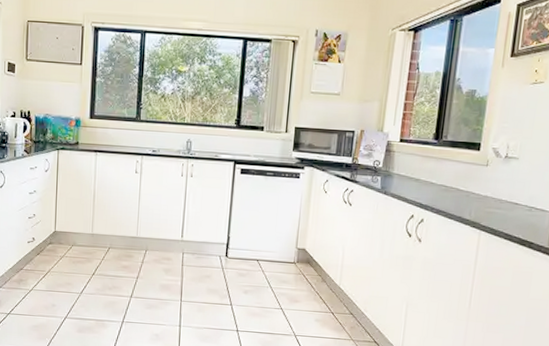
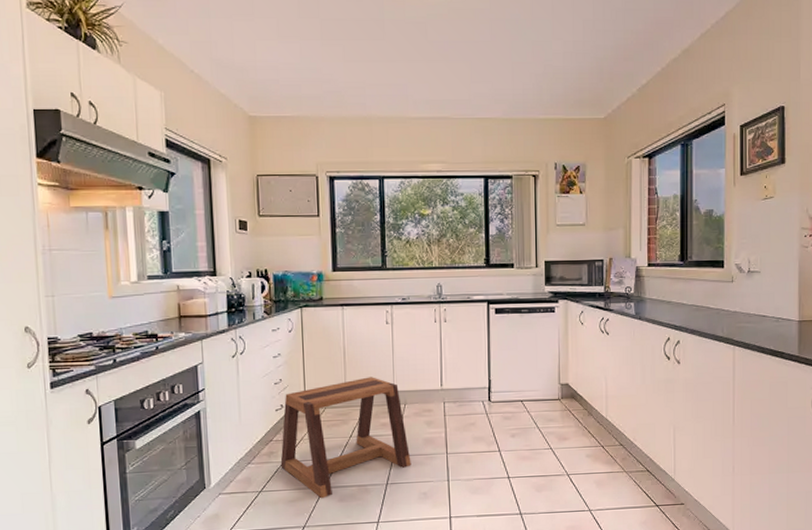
stool: none [28,221,147,328] -> present [280,377,411,499]

